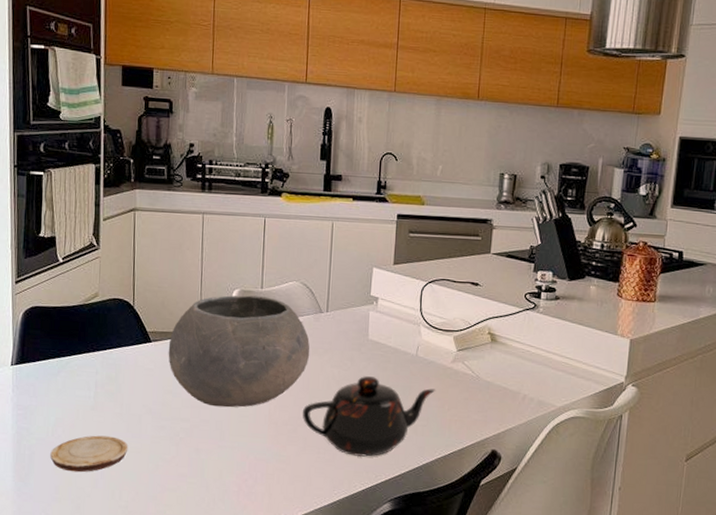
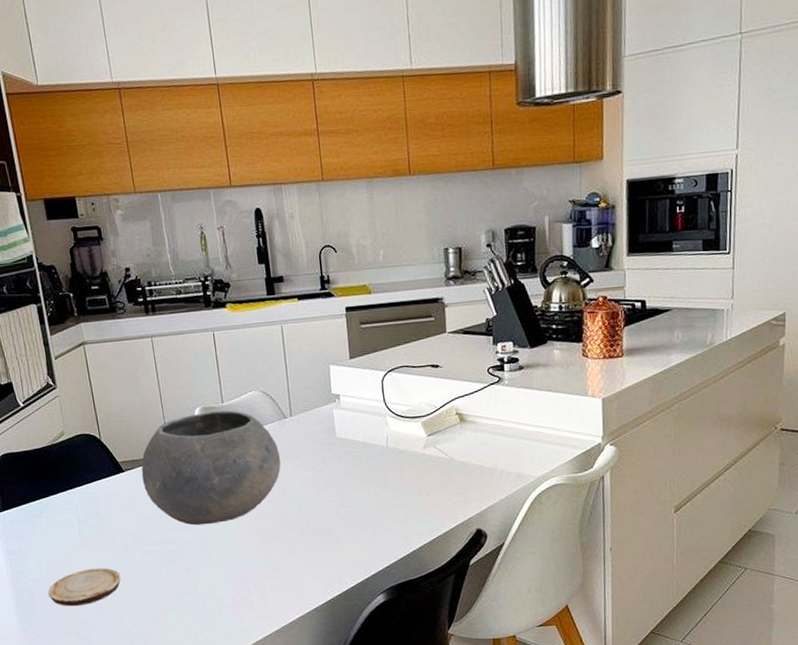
teapot: present [302,375,436,458] -> none [283,473,412,555]

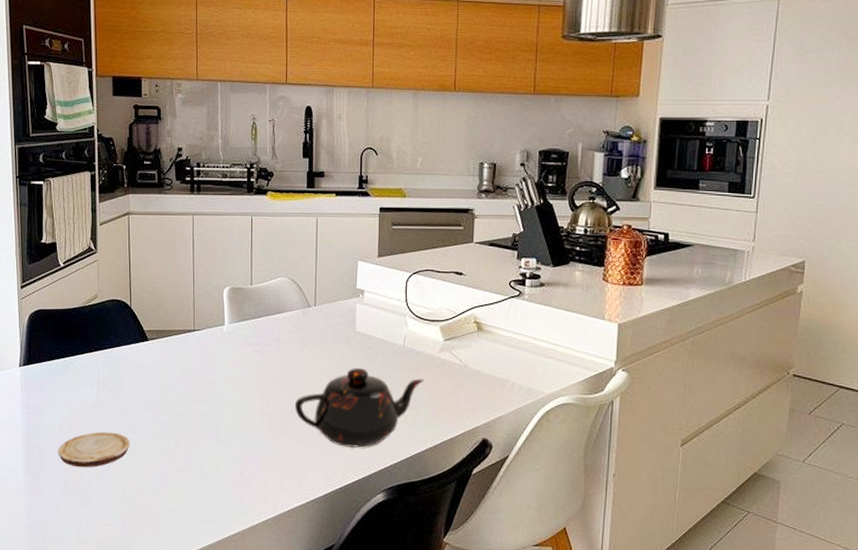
bowl: present [141,410,281,526] -> none [164,292,300,402]
teapot: none [283,473,412,555] -> present [294,367,425,449]

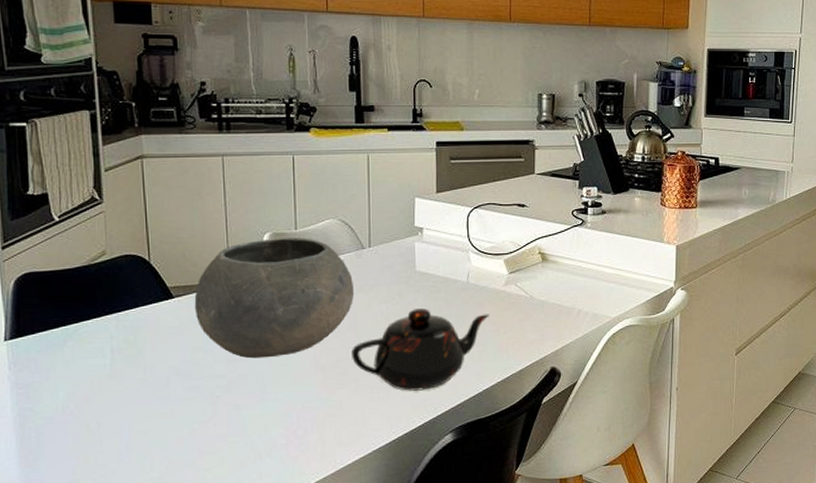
wood slice: present [58,432,130,468] -> none [62,404,157,449]
bowl: none [164,292,300,402] -> present [194,238,355,359]

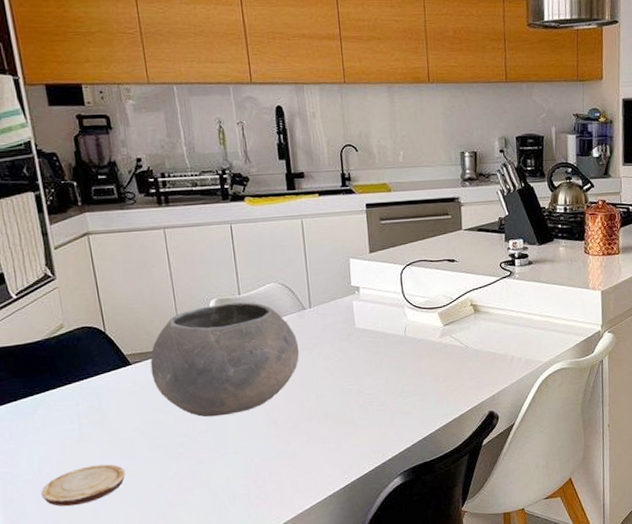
wood slice: none [62,404,157,449] -> present [41,464,126,507]
teapot: present [351,307,491,392] -> none [300,362,429,440]

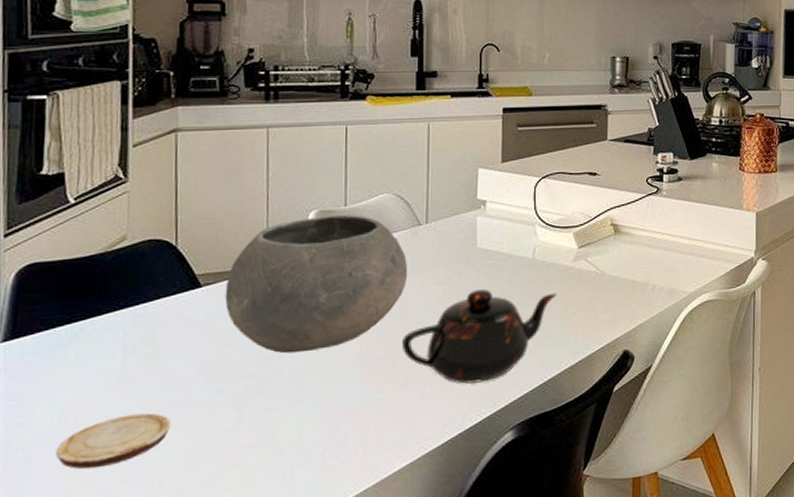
teapot: none [300,362,429,440] -> present [401,288,558,384]

